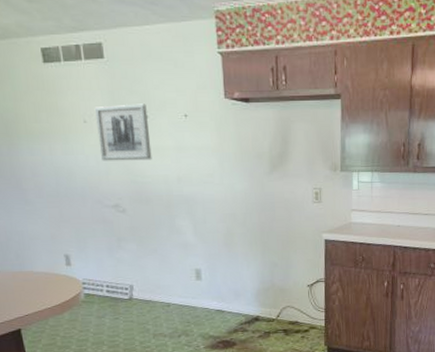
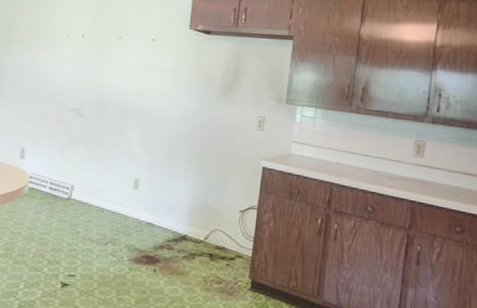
wall art: present [94,104,152,161] -> none [74,25,122,74]

